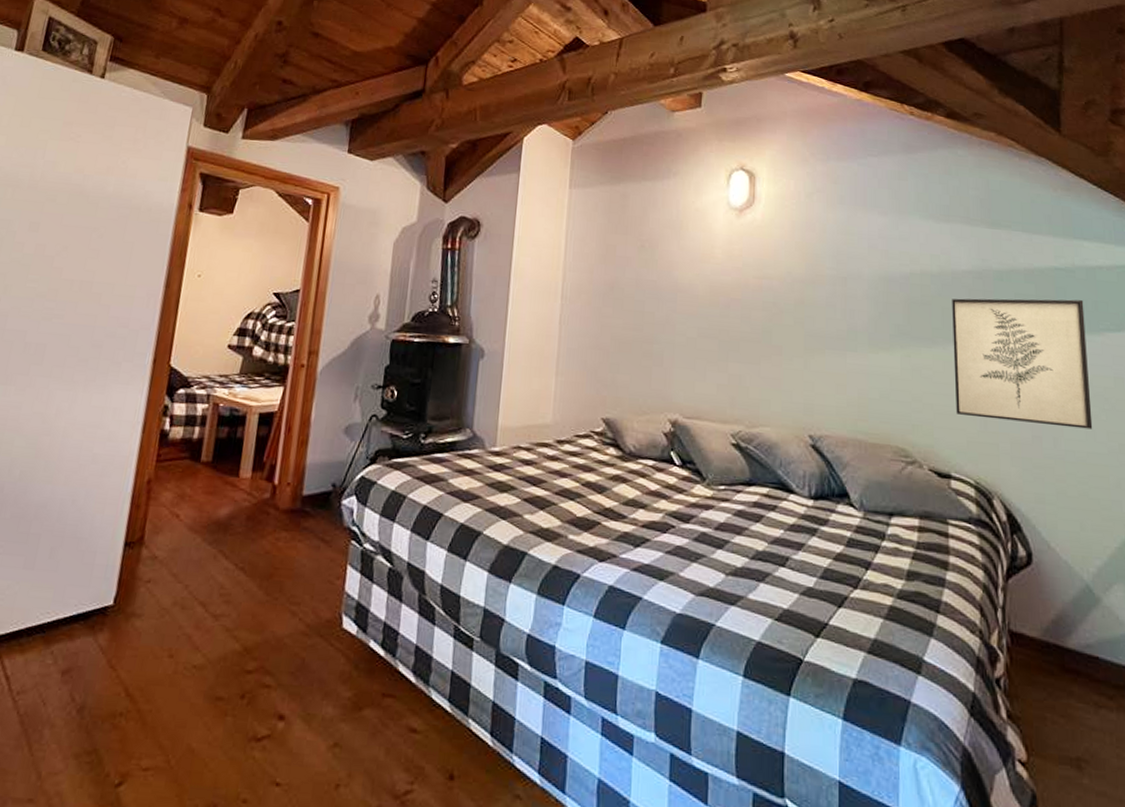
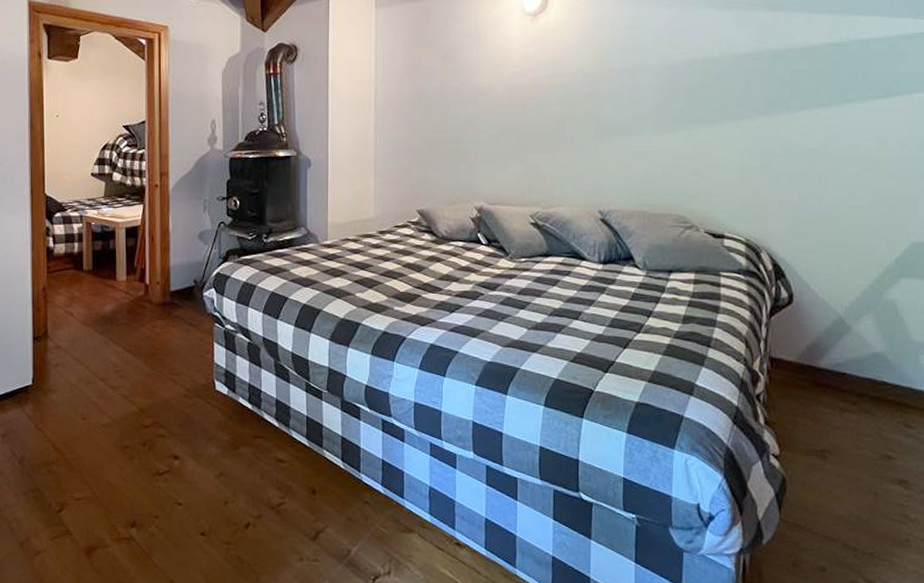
wall art: present [952,298,1093,430] -> none [730,72,856,187]

